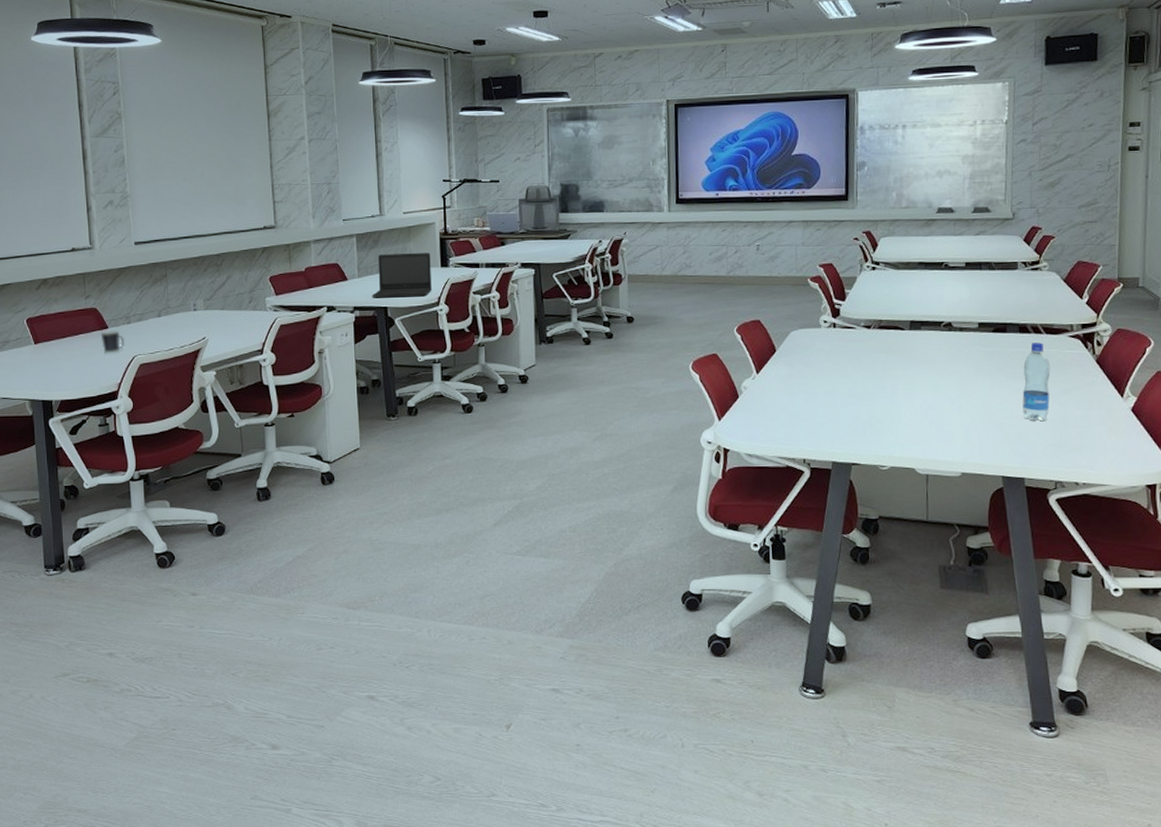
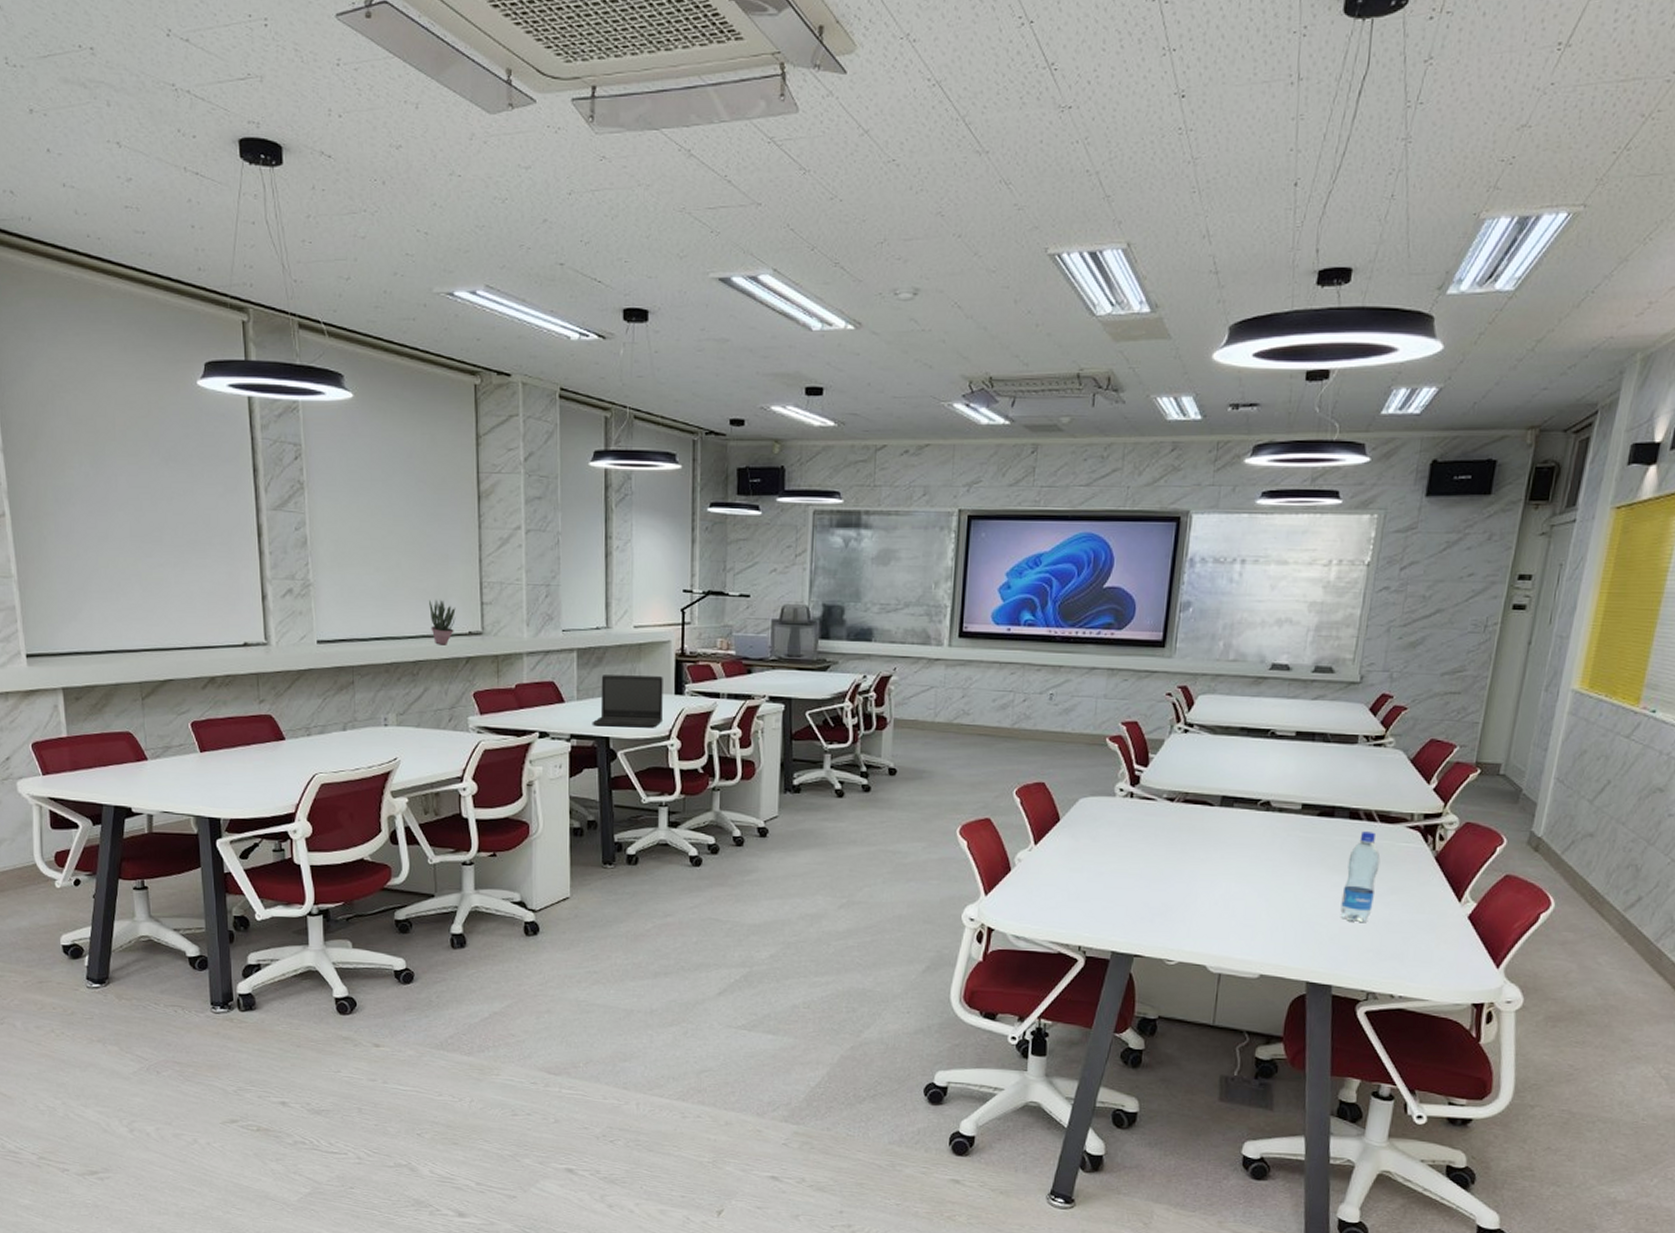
mug: present [100,330,125,354] -> none [276,742,304,770]
potted plant: none [229,201,252,239] -> present [429,599,456,645]

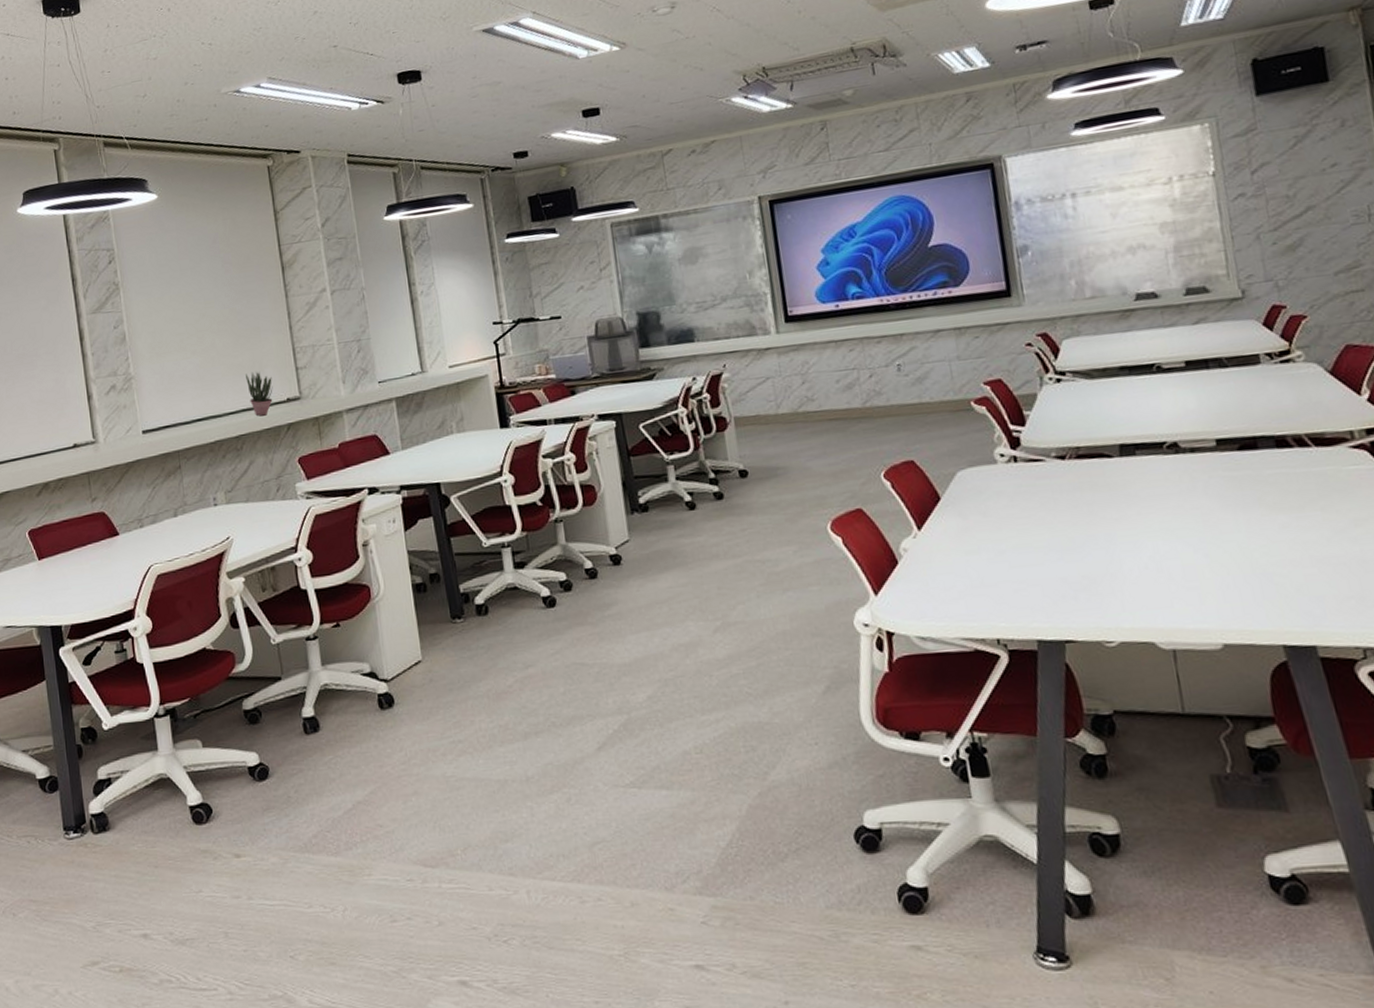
laptop: present [592,675,663,728] -> none [420,412,492,474]
bottle: present [1340,831,1381,923] -> none [1289,458,1338,567]

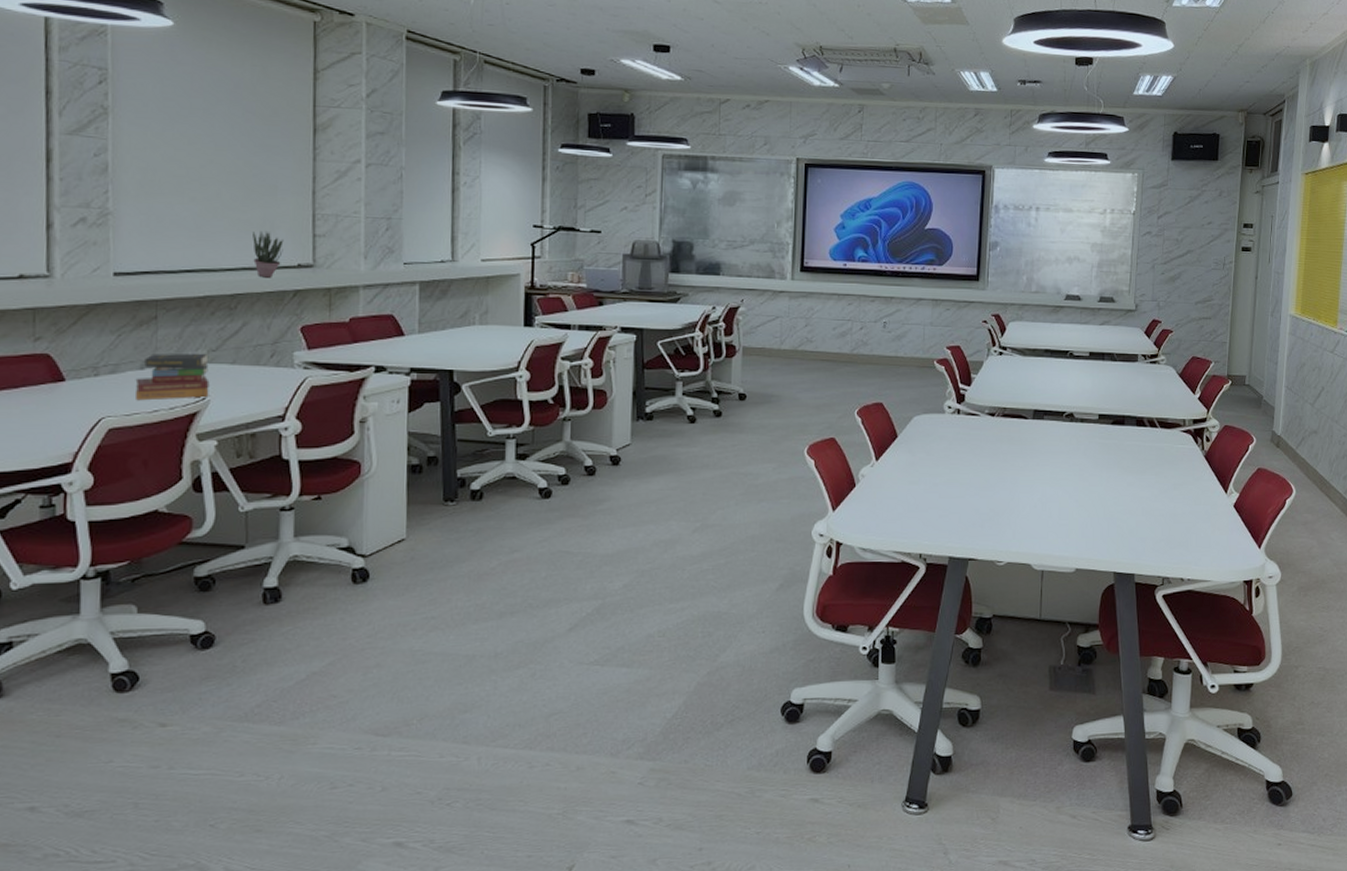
books: none [171,494,232,547] -> present [135,353,210,401]

